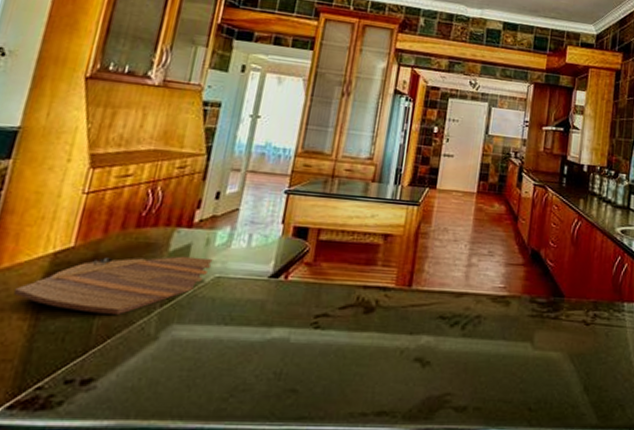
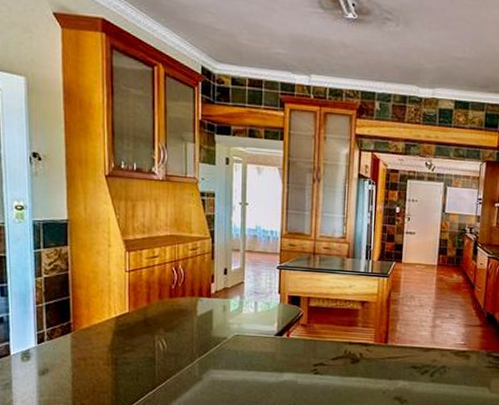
cutting board: present [14,256,213,314] -> none [96,319,231,362]

